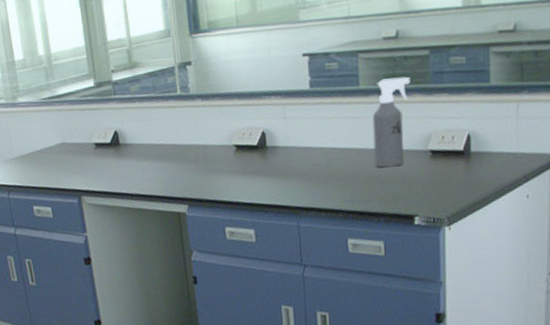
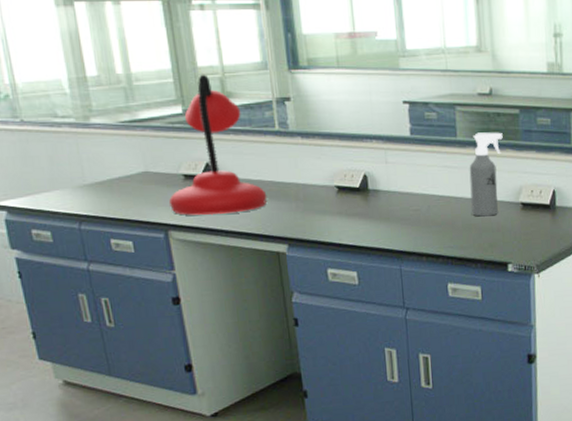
desk lamp: none [82,47,169,181] -> present [169,74,267,215]

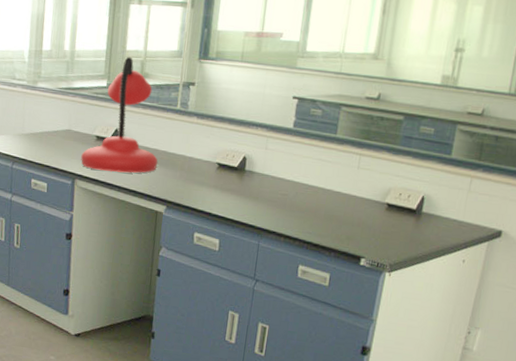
spray bottle: present [469,132,503,217] -> none [336,133,382,211]

